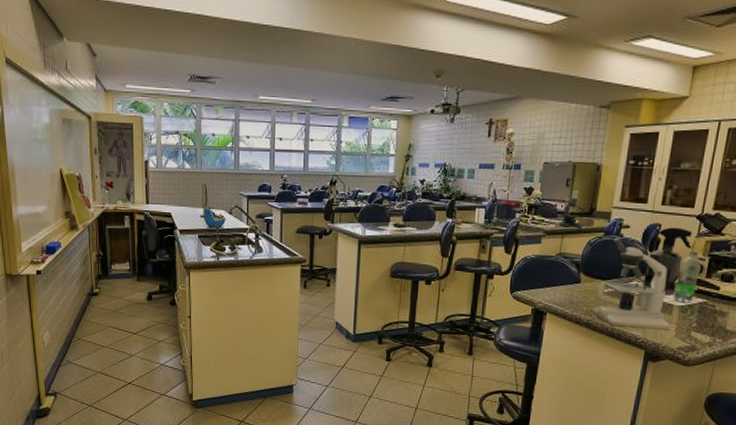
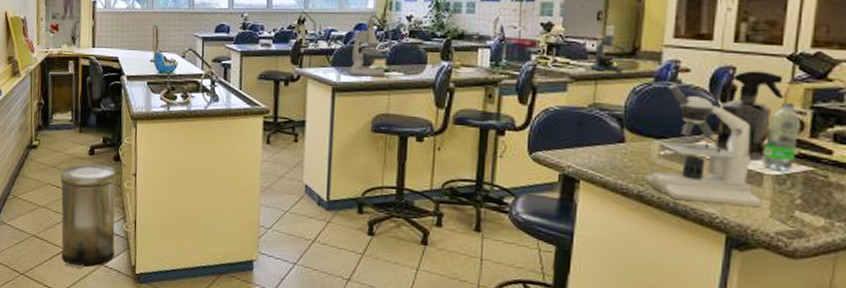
pedal bin: none [122,308,173,398] -> present [61,163,116,269]
microscope: none [373,183,402,231] -> present [350,20,385,77]

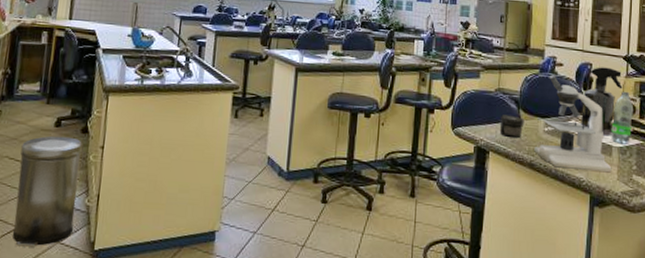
microscope: present [350,20,385,77] -> none [311,11,341,60]
microscope: present [591,24,623,72] -> none [496,25,519,64]
jar: none [594,135,631,165] -> present [499,115,525,139]

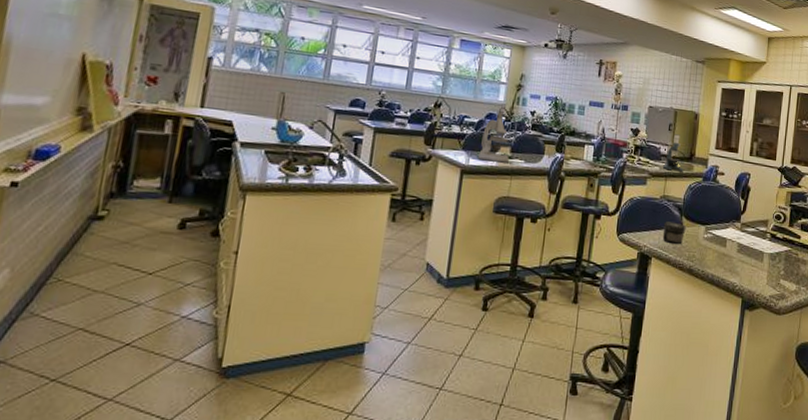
pedal bin: present [13,135,82,247] -> none [119,239,212,366]
microscope: none [311,11,341,60] -> present [478,111,509,163]
microscope: none [496,25,519,64] -> present [663,134,684,172]
microscope: present [534,75,612,173] -> none [693,183,763,278]
spray bottle: present [580,67,623,136] -> none [737,177,776,243]
bottle: present [611,91,634,144] -> none [763,200,785,251]

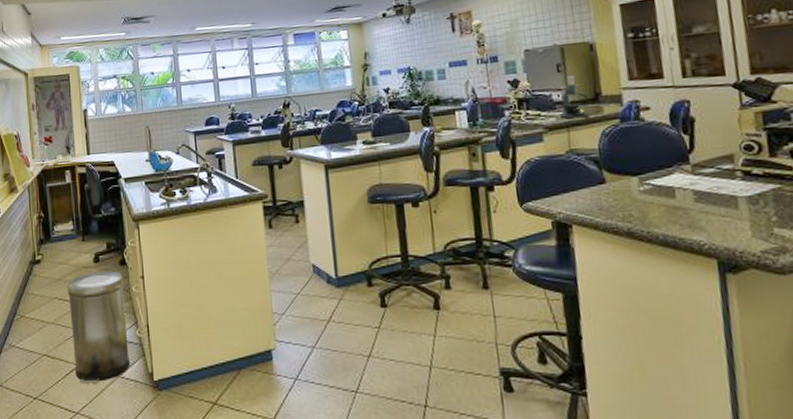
pedal bin: none [119,239,212,366] -> present [67,271,130,384]
microscope: present [478,111,509,163] -> none [338,97,372,152]
jar: present [662,221,686,245] -> none [578,178,612,206]

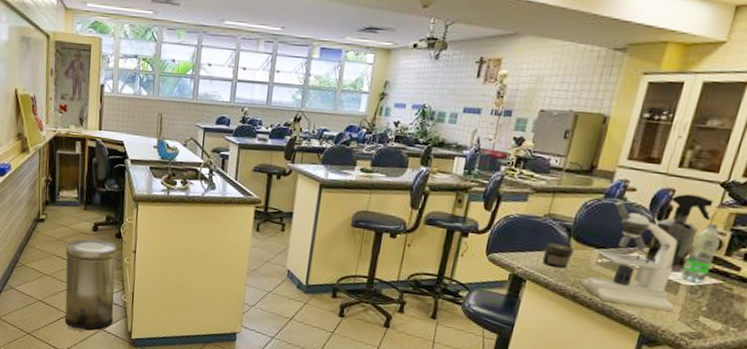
microscope: present [559,74,590,120] -> none [551,142,581,187]
jar: none [578,178,612,206] -> present [542,242,575,269]
microscope: none [630,122,743,233] -> present [580,201,677,312]
spray bottle: none [685,101,739,186] -> present [644,194,714,273]
bottle: none [730,126,762,192] -> present [681,223,721,283]

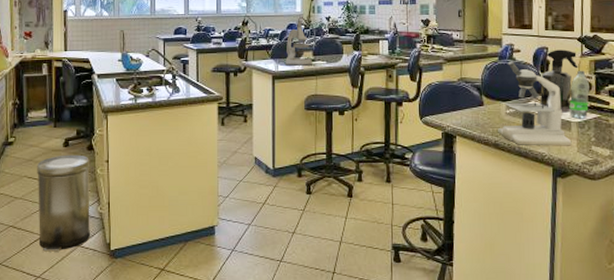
microscope: none [337,123,369,177] -> present [285,21,312,66]
jar: present [542,242,575,269] -> none [464,101,487,122]

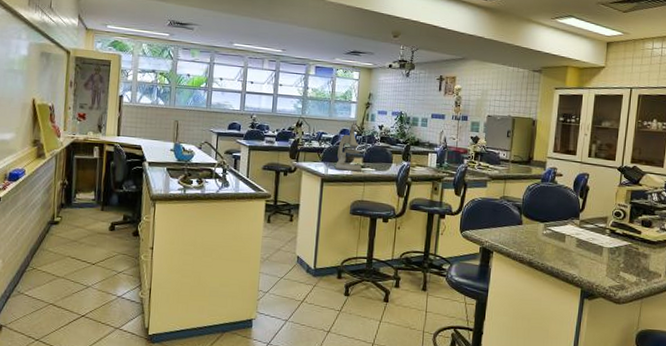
pedal bin: present [37,154,90,252] -> none [78,238,134,332]
microscope: present [498,61,572,146] -> none [533,184,602,270]
spray bottle: present [540,49,578,113] -> none [575,177,616,238]
bottle: present [569,70,590,119] -> none [602,198,625,245]

